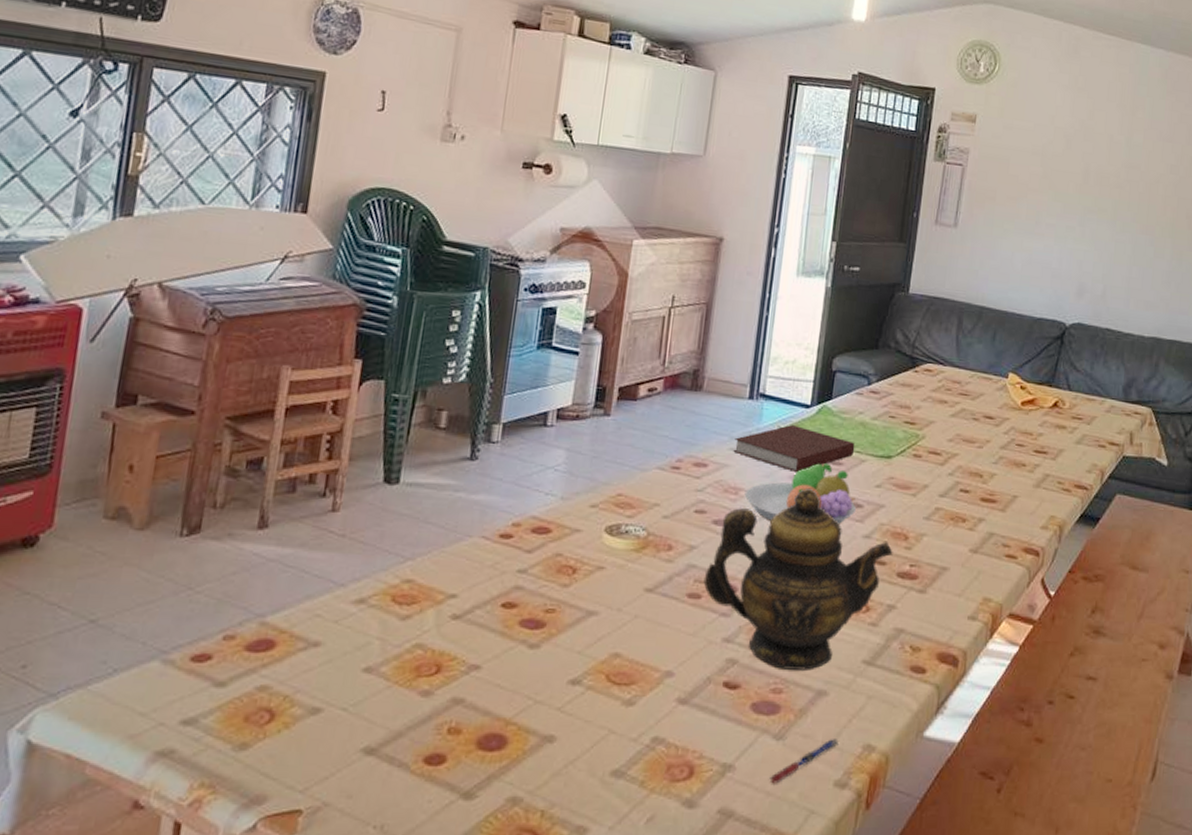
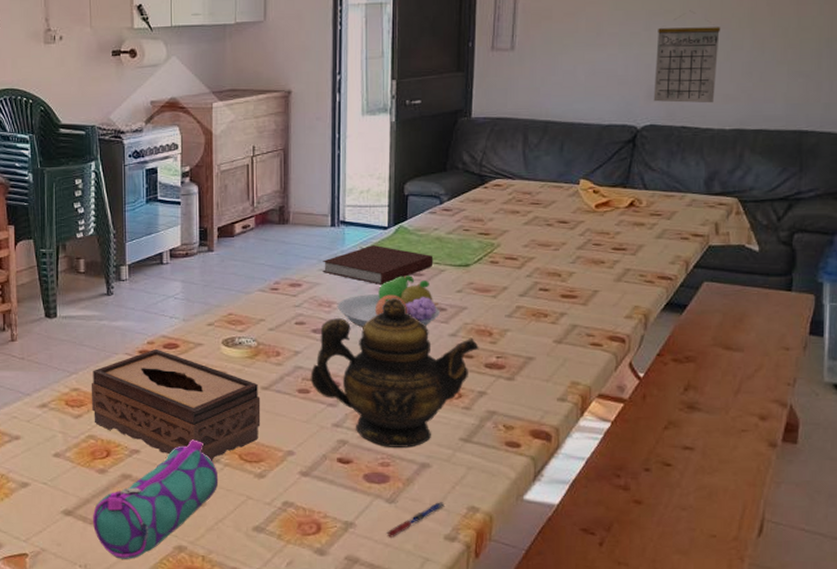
pencil case: none [401,653,577,817] -> present [92,439,219,559]
tissue box: none [426,532,642,683] -> present [91,348,261,461]
calendar: none [1082,212,1145,309] -> present [653,10,720,103]

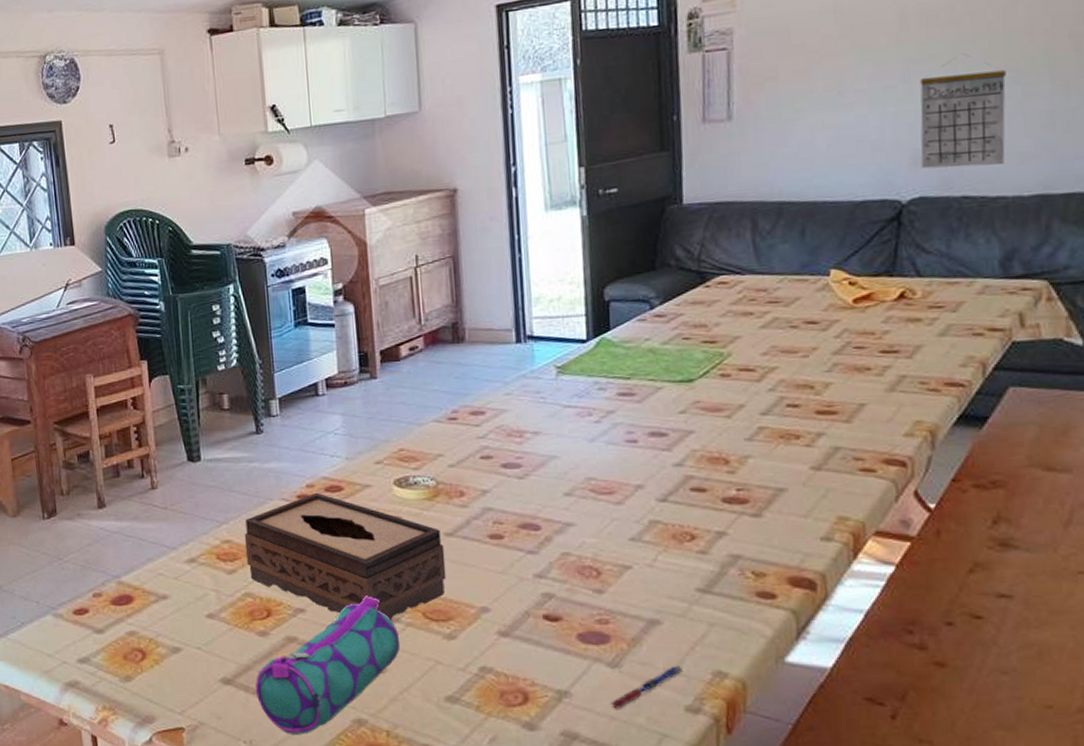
teapot: present [310,297,479,448] -> none [502,422,713,601]
notebook: present [323,245,434,284] -> none [509,362,647,408]
fruit bowl: present [337,276,440,327] -> none [530,396,660,459]

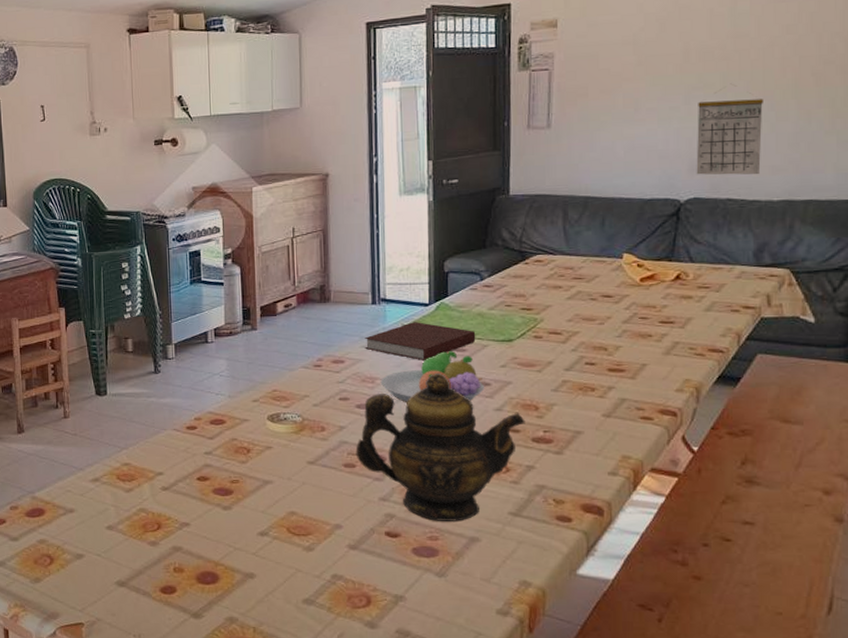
tissue box: present [244,492,447,621] -> none [141,424,308,534]
pencil case: present [255,596,400,735] -> none [145,513,268,630]
teapot: none [502,422,713,601] -> present [355,372,525,522]
notebook: none [509,362,647,408] -> present [365,322,476,360]
fruit bowl: none [530,396,660,459] -> present [380,351,484,402]
pen: present [611,666,683,709] -> none [437,576,496,611]

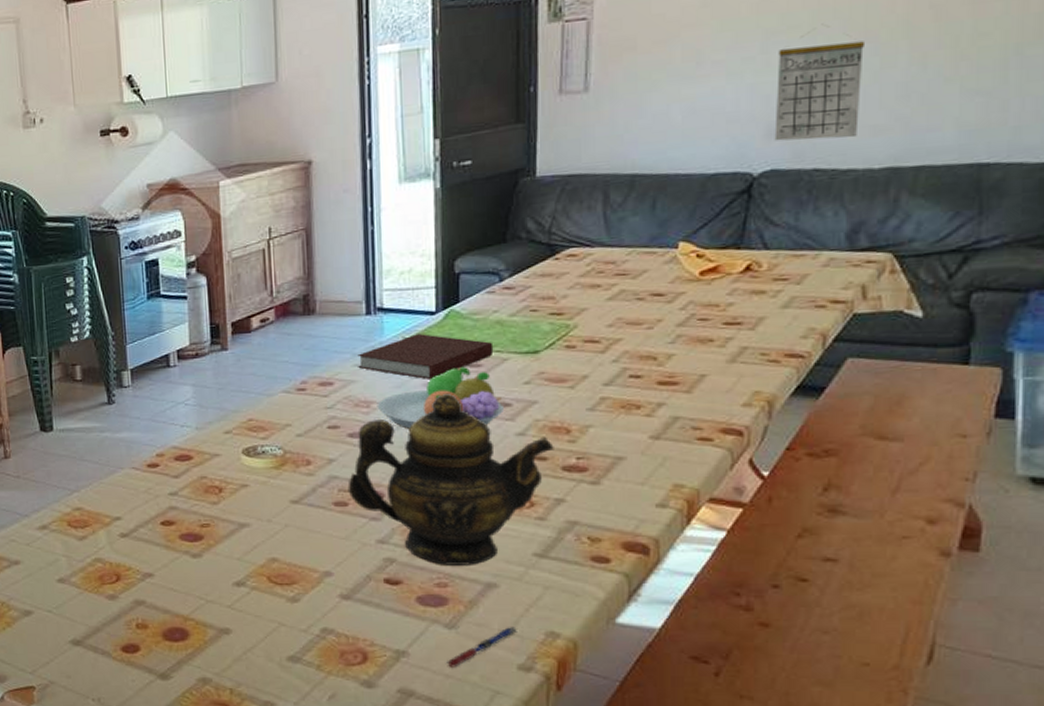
pen: none [437,576,496,611] -> present [447,627,517,668]

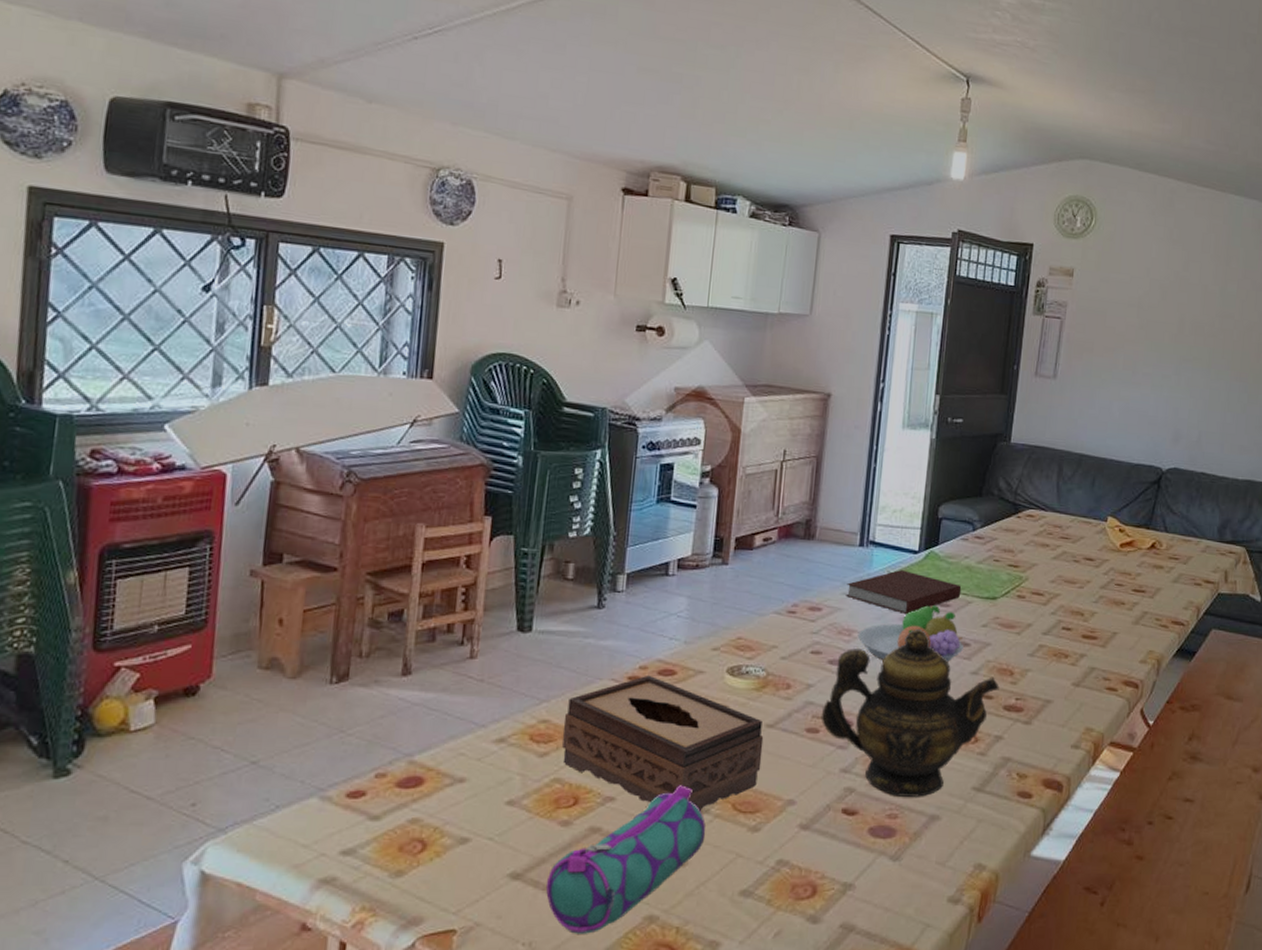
tissue box: none [95,461,292,585] -> present [562,674,764,812]
pencil case: none [103,561,245,693] -> present [545,785,706,934]
pen: present [447,627,517,668] -> none [887,859,951,901]
calendar: present [774,23,864,141] -> none [1178,360,1239,453]

